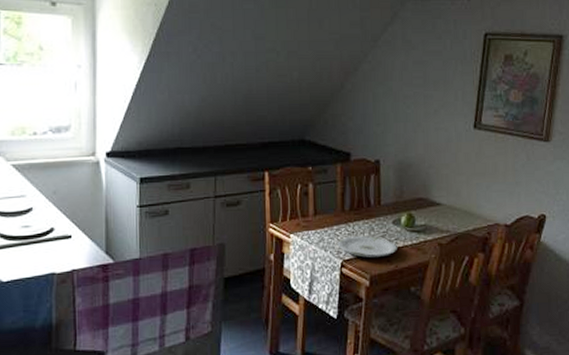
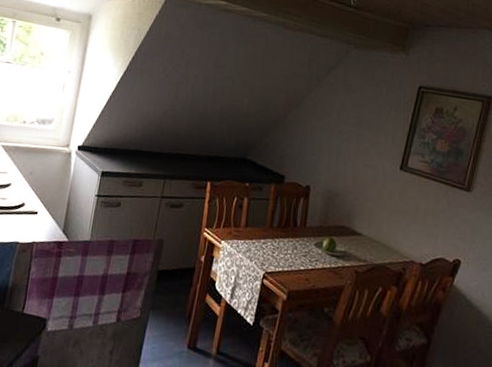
plate: present [337,236,397,258] -> none [262,251,316,275]

